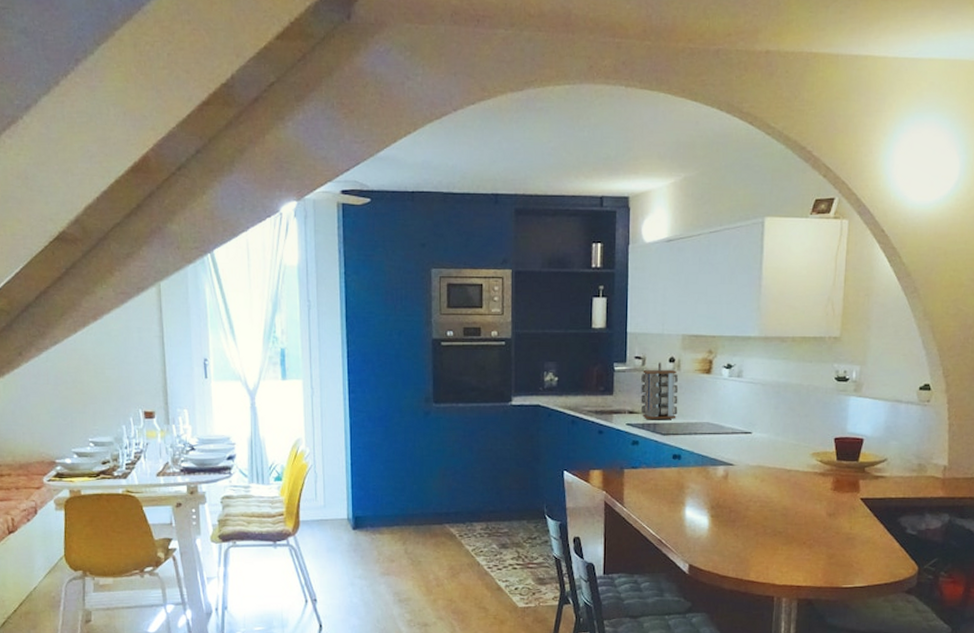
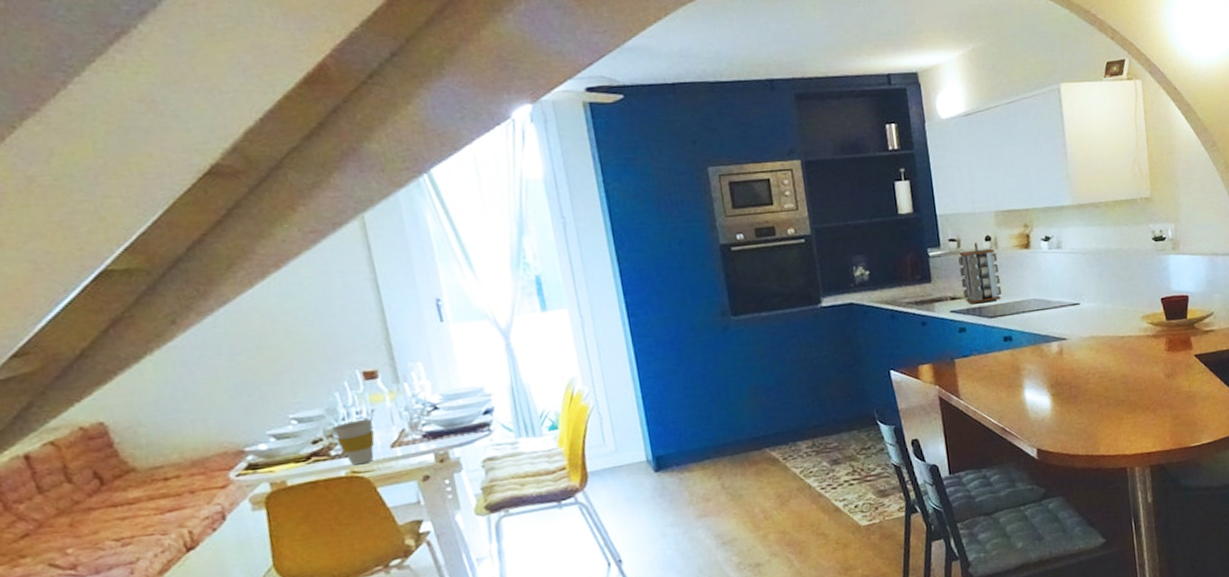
cup: none [117,450,146,486] -> present [332,419,375,466]

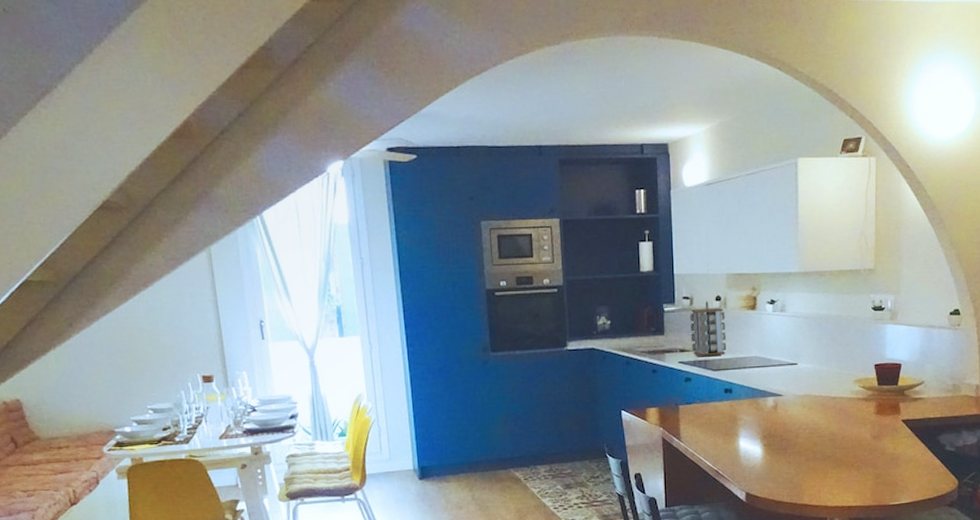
cup: present [332,419,375,466] -> none [177,415,208,451]

